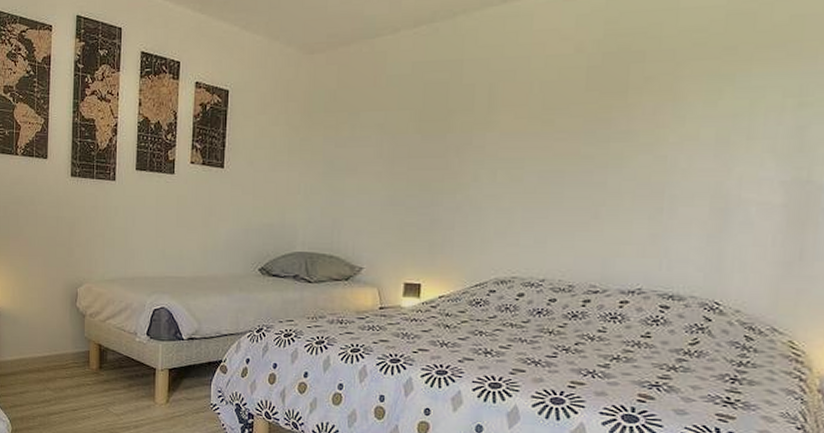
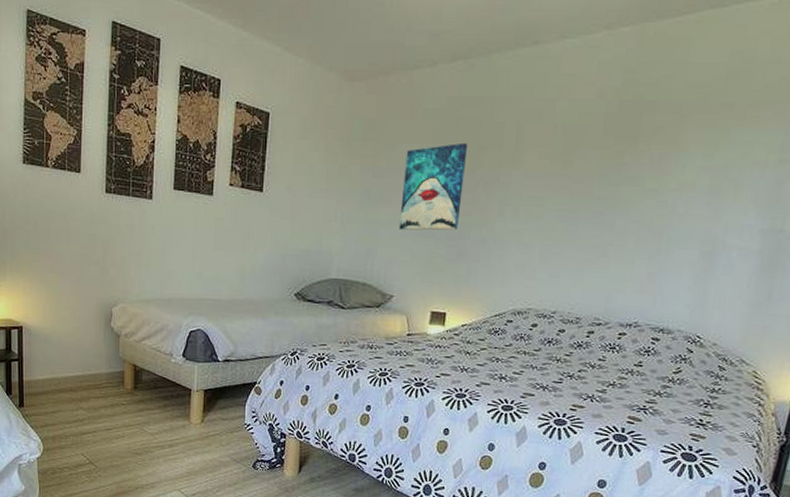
wall art: none [366,107,435,199] -> present [399,142,467,231]

